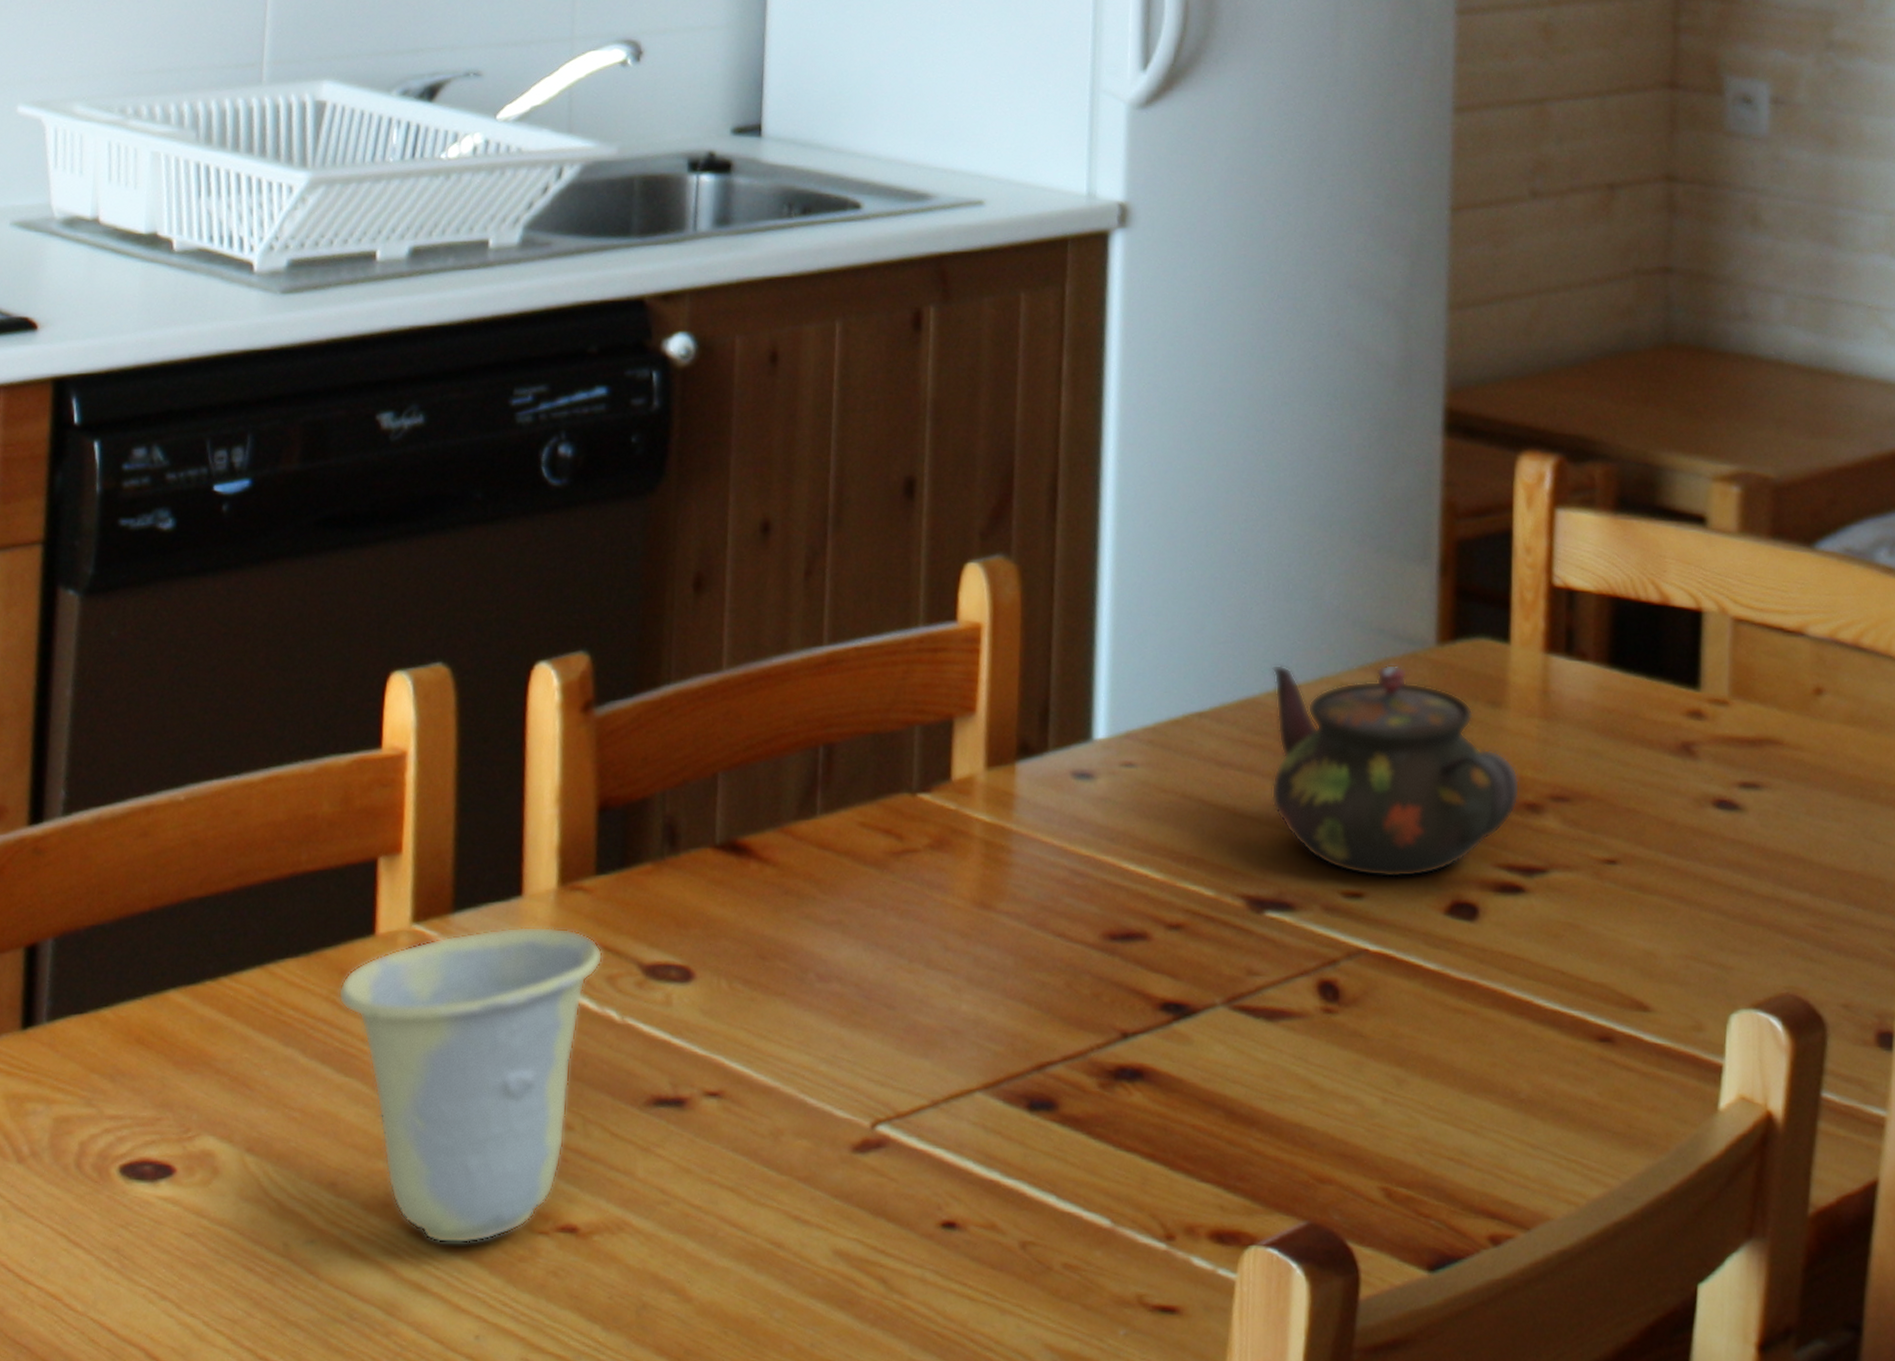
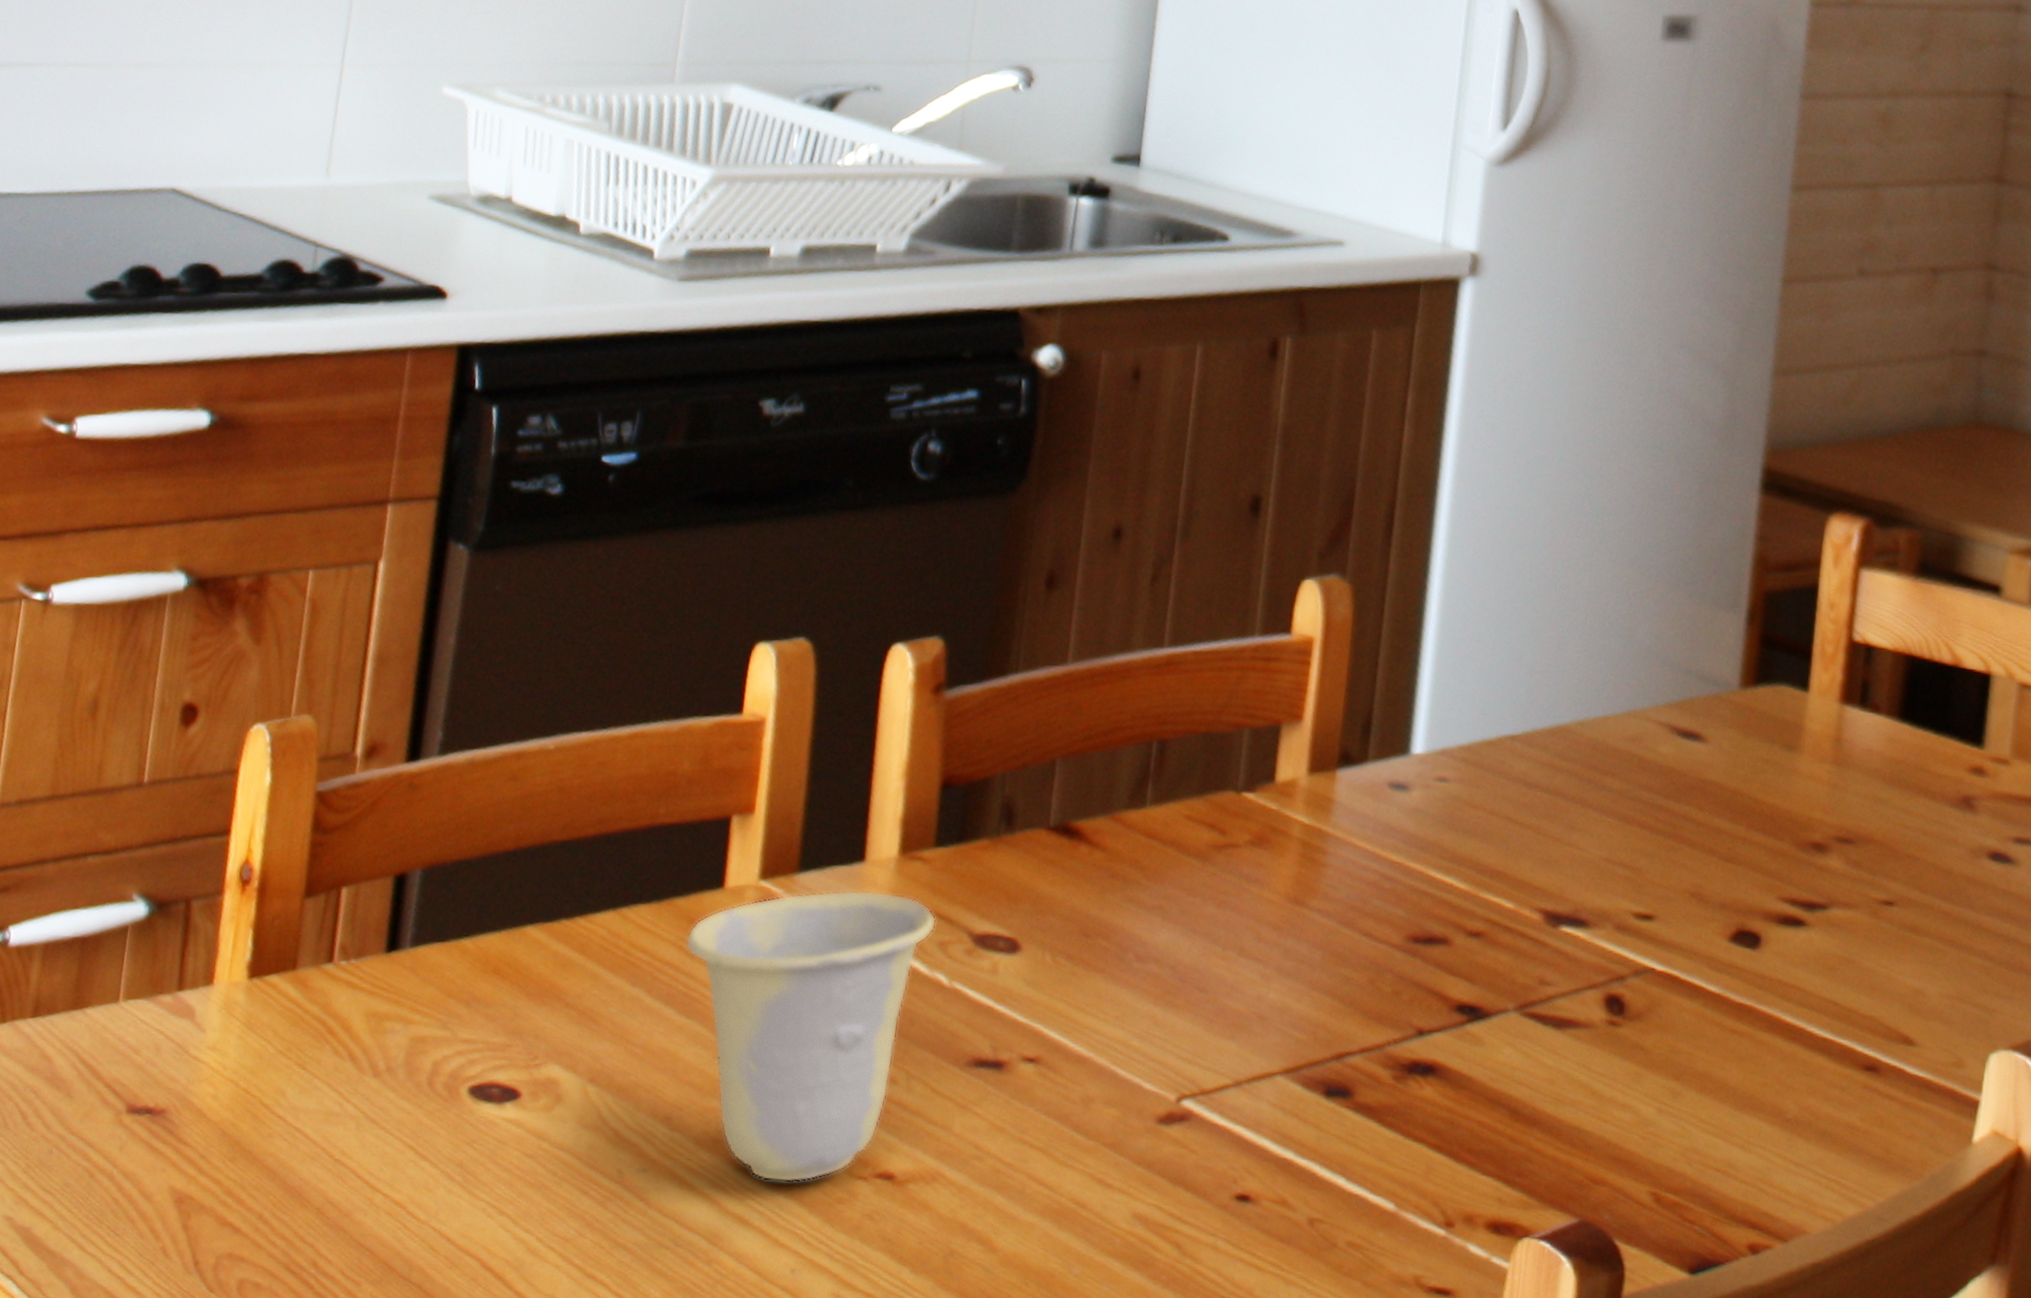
teapot: present [1271,664,1520,878] -> none [1574,695,1809,904]

